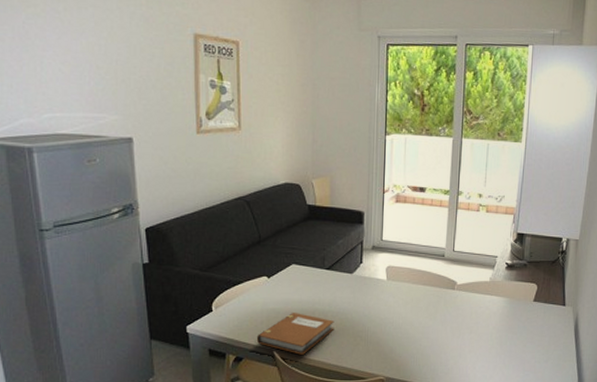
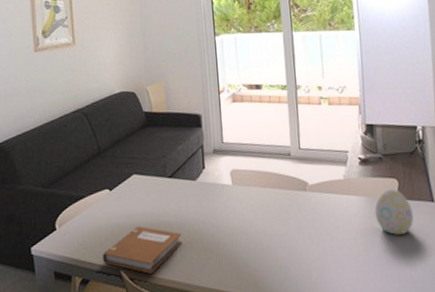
decorative egg: none [512,292,545,332] -> present [374,188,414,235]

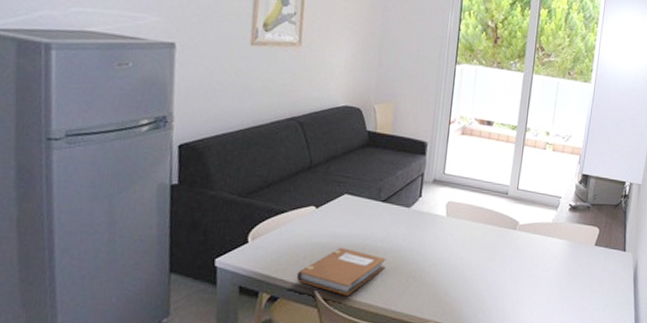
decorative egg: present [374,188,414,235] -> none [573,236,606,278]

